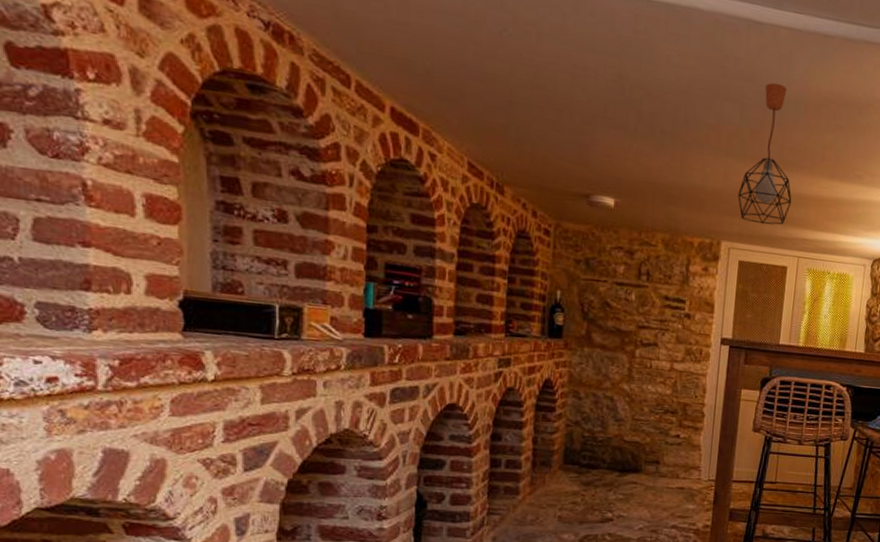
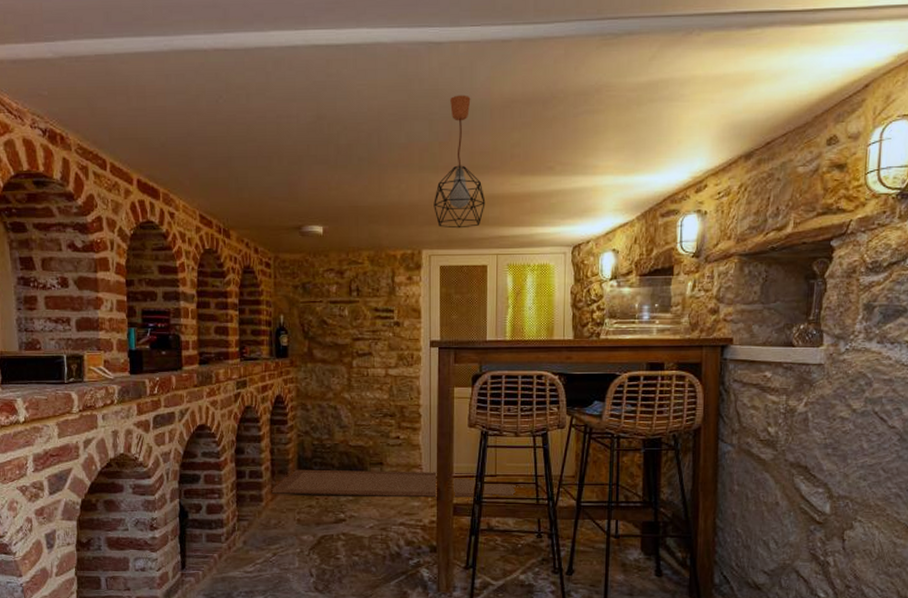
rug: none [527,461,802,504] -> present [269,469,523,498]

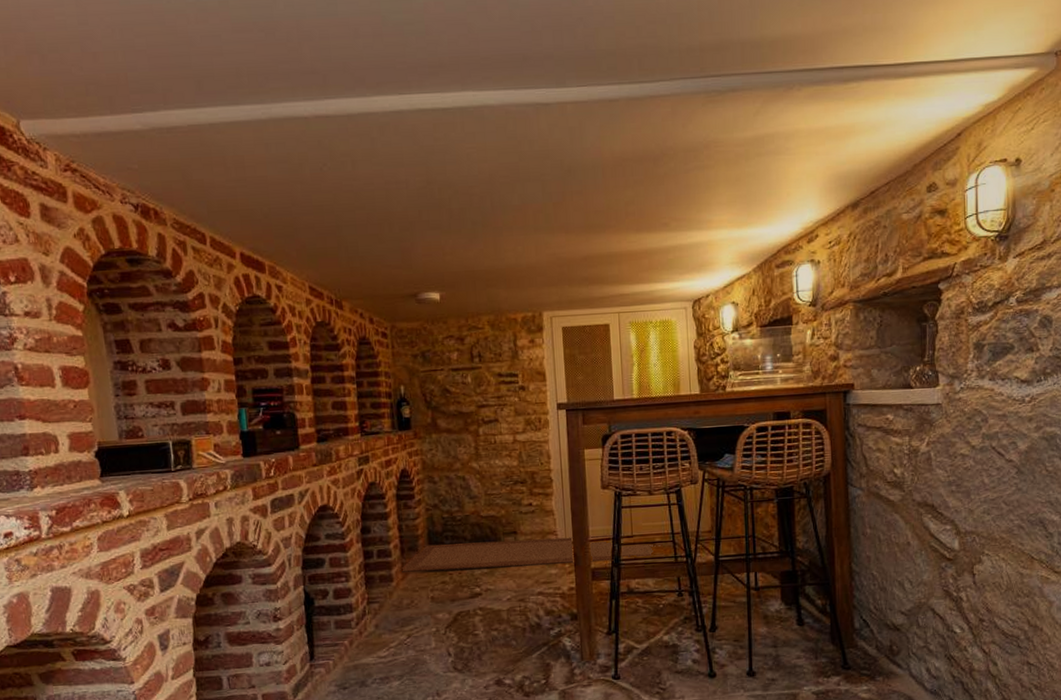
pendant light: present [434,95,486,229] -> none [551,154,604,289]

